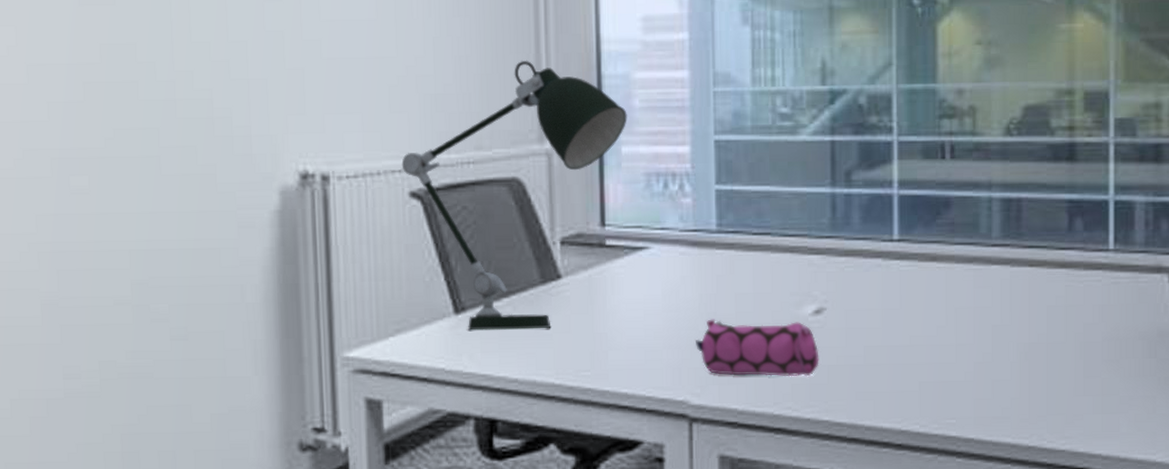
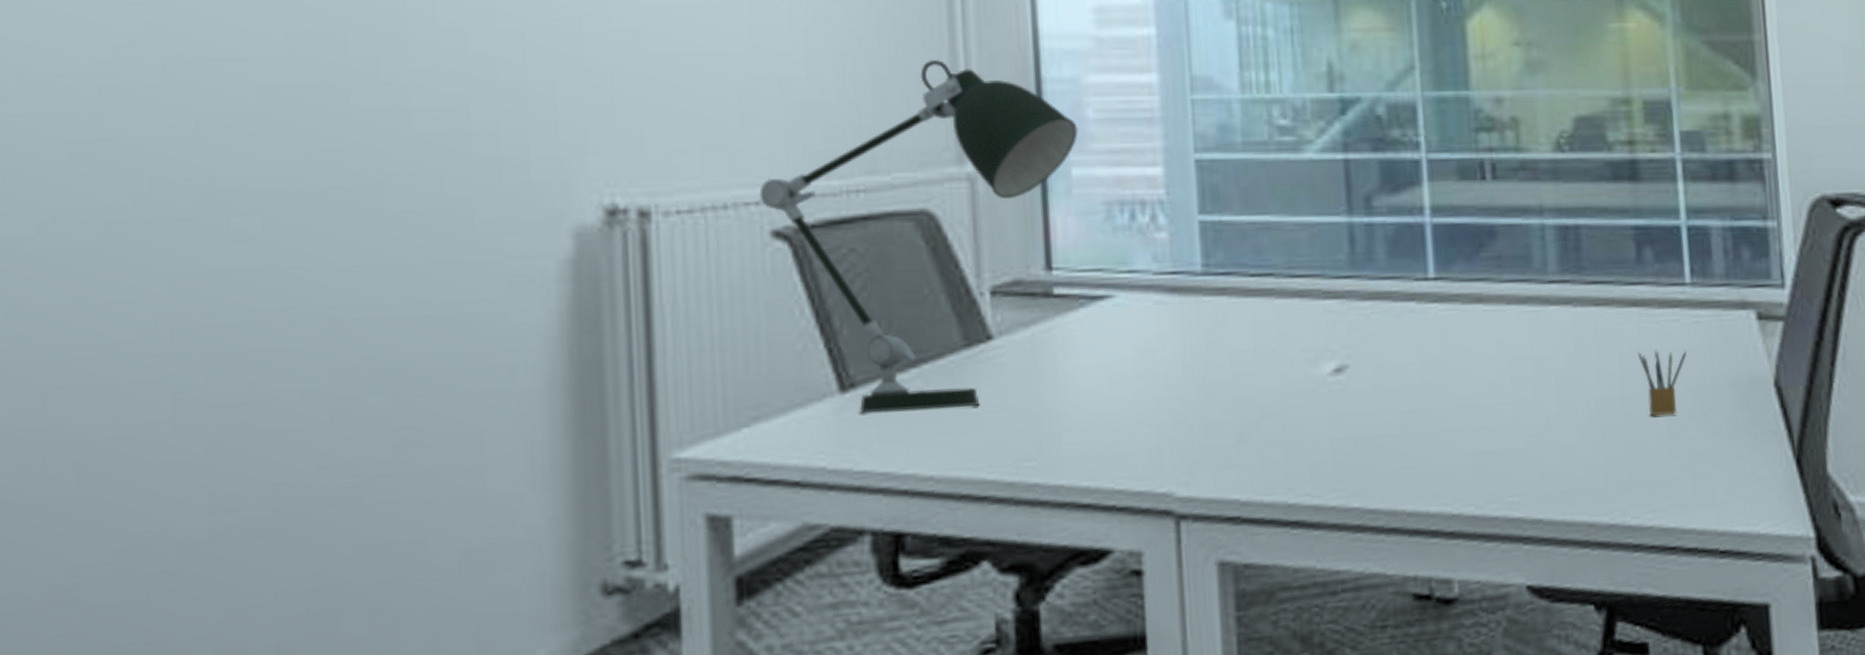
pencil case: present [696,319,819,377] -> none [1180,384,1344,456]
pencil box: none [1063,305,1105,360] -> present [1637,350,1687,416]

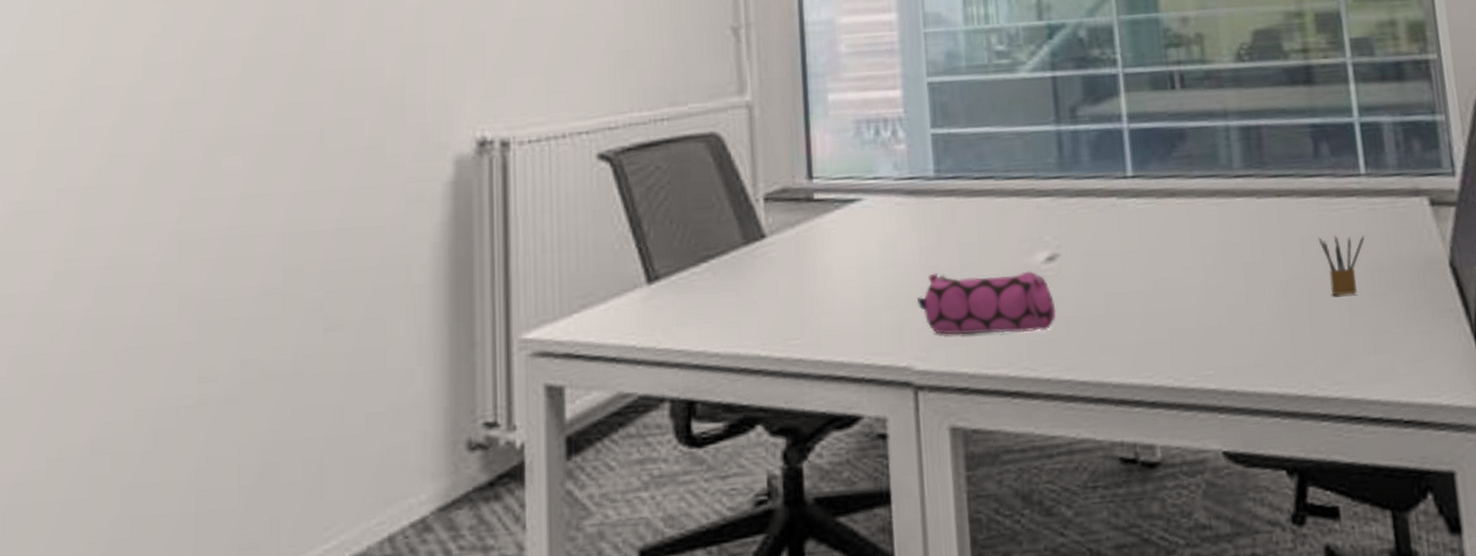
desk lamp: present [759,59,1078,414] -> none [589,10,833,301]
pencil case: none [1180,384,1344,456] -> present [917,271,1056,335]

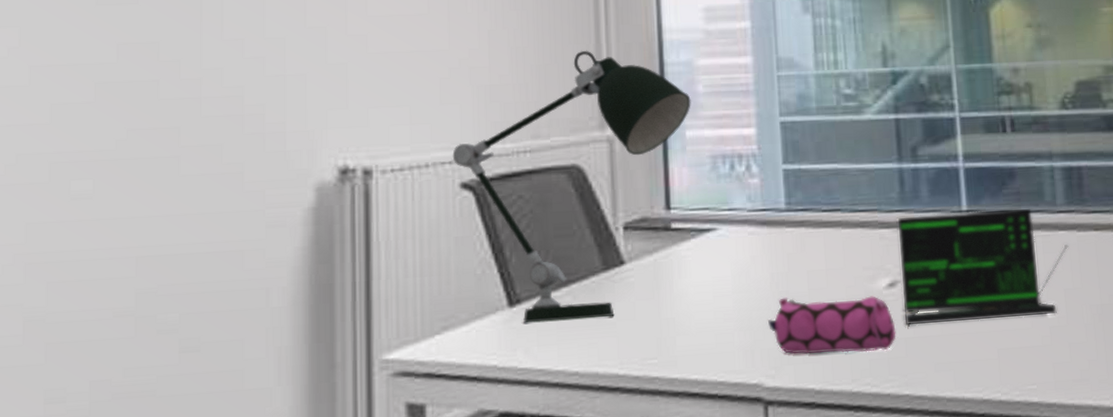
desk lamp: none [589,10,833,301] -> present [452,50,691,323]
laptop: none [1056,174,1248,304] -> present [897,209,1069,326]

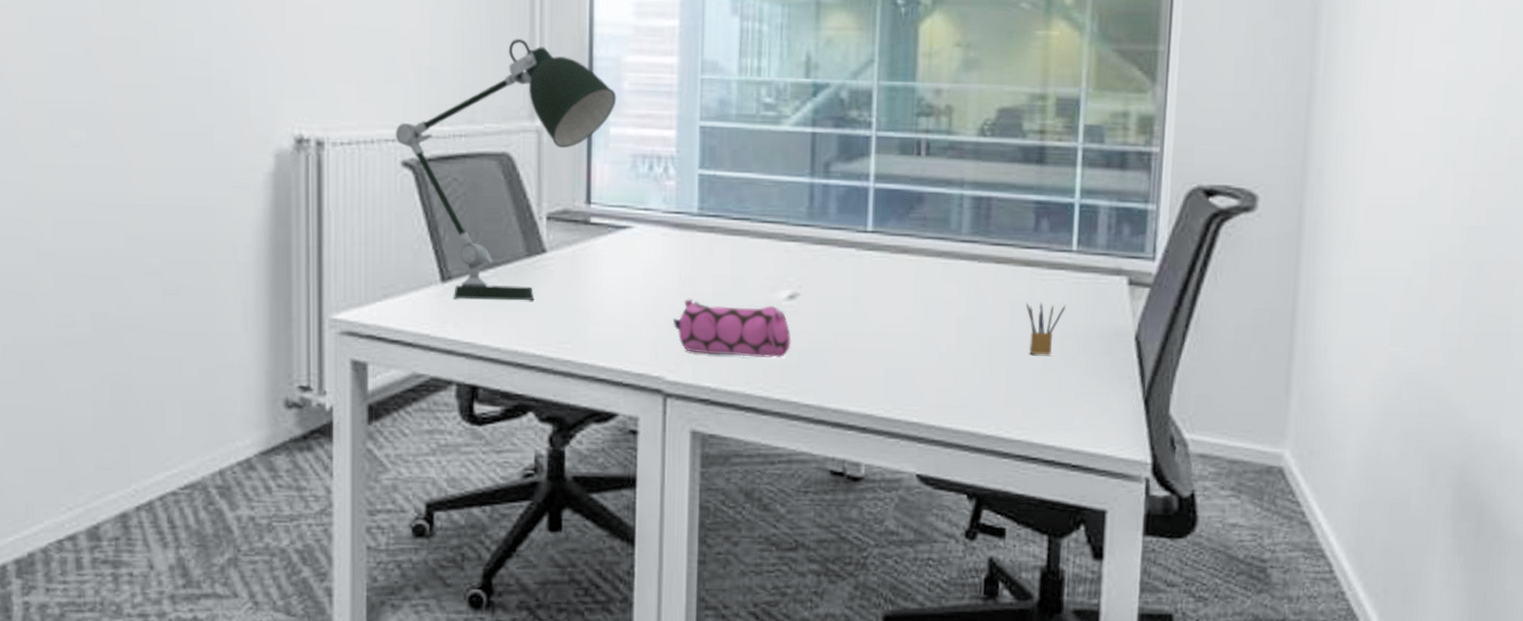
laptop: present [897,209,1069,326] -> none [800,231,968,341]

